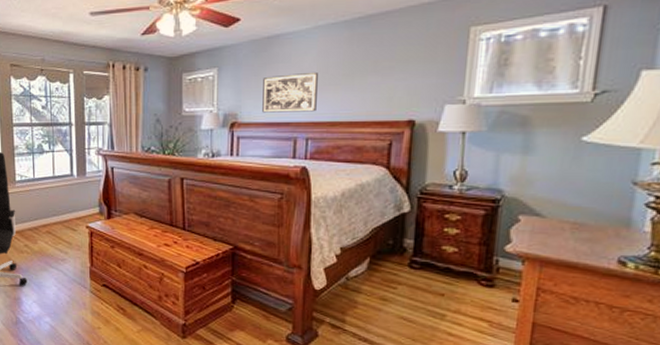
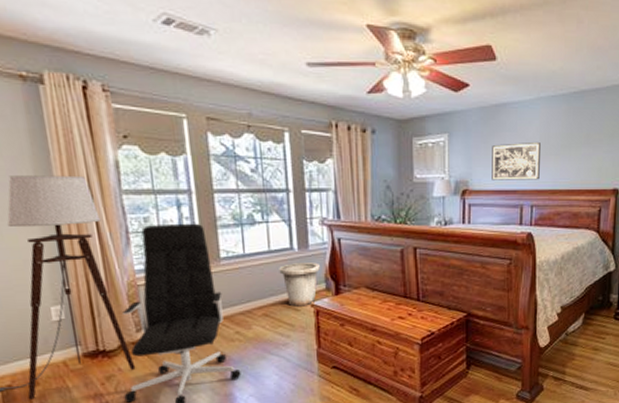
trash can: none [61,188,95,227] -> present [279,262,320,307]

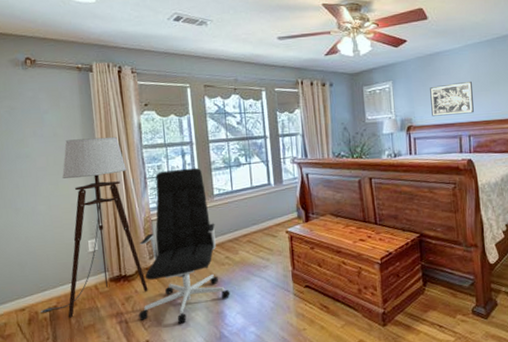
trash can: present [279,262,320,307] -> none [259,195,292,234]

